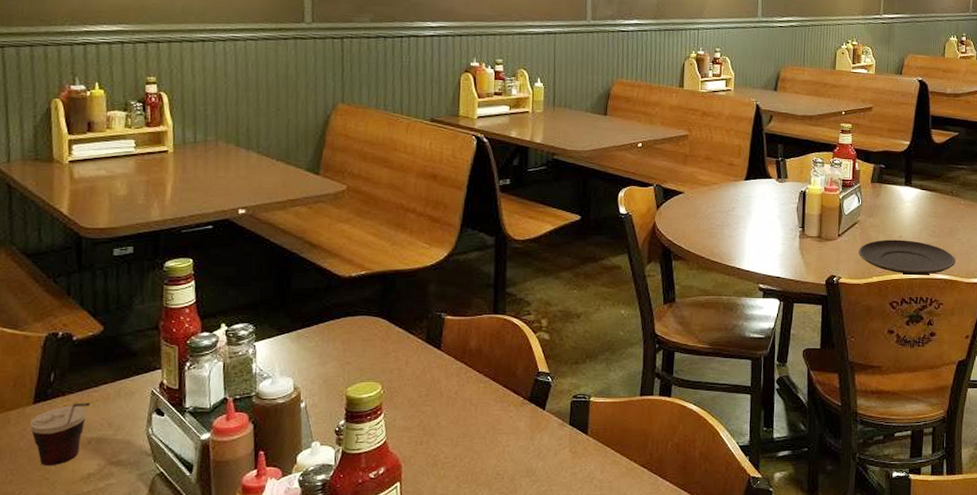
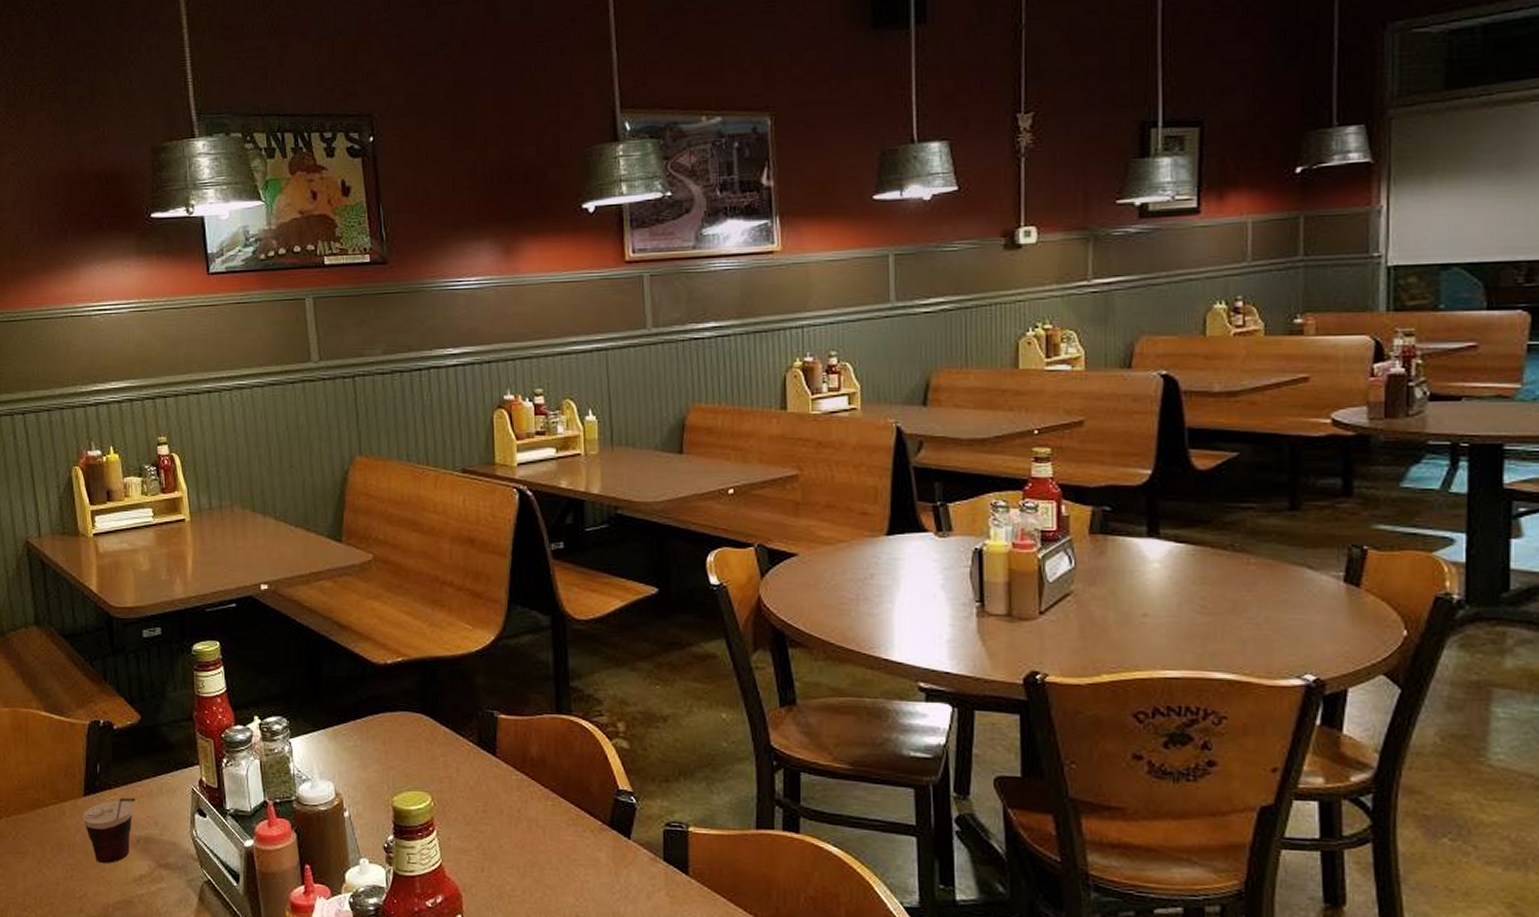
plate: present [858,239,956,275] -> none [1075,618,1246,673]

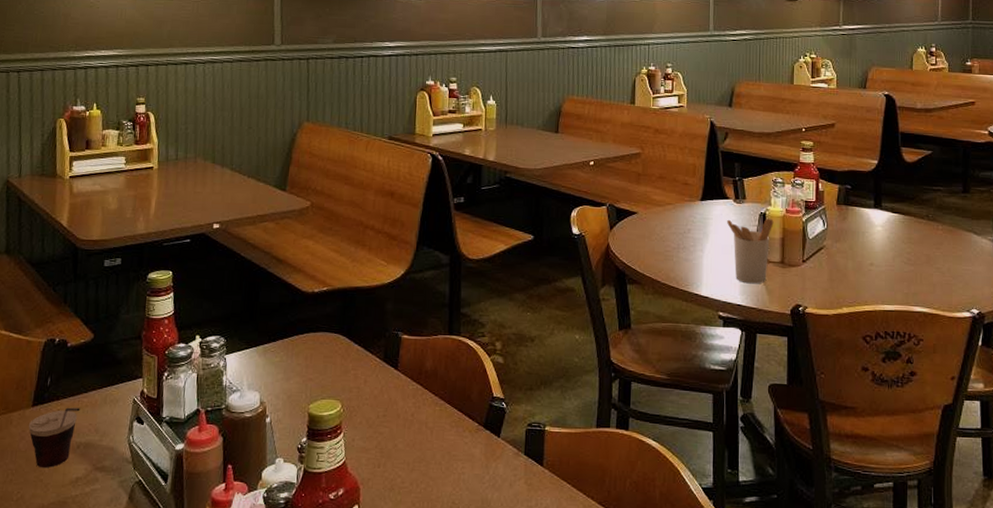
utensil holder: none [926,556,995,645] -> present [727,219,774,284]

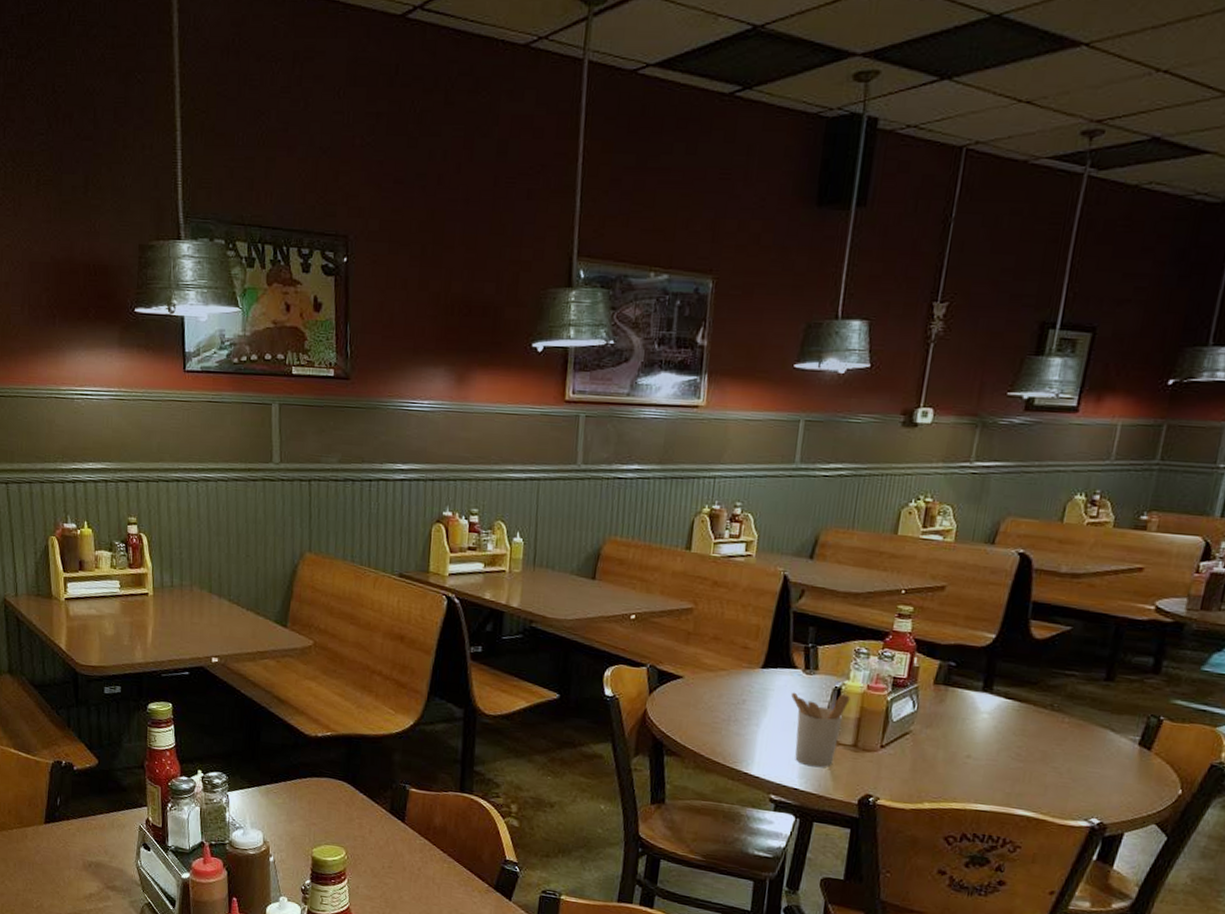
cup: present [28,407,80,469] -> none [42,827,89,882]

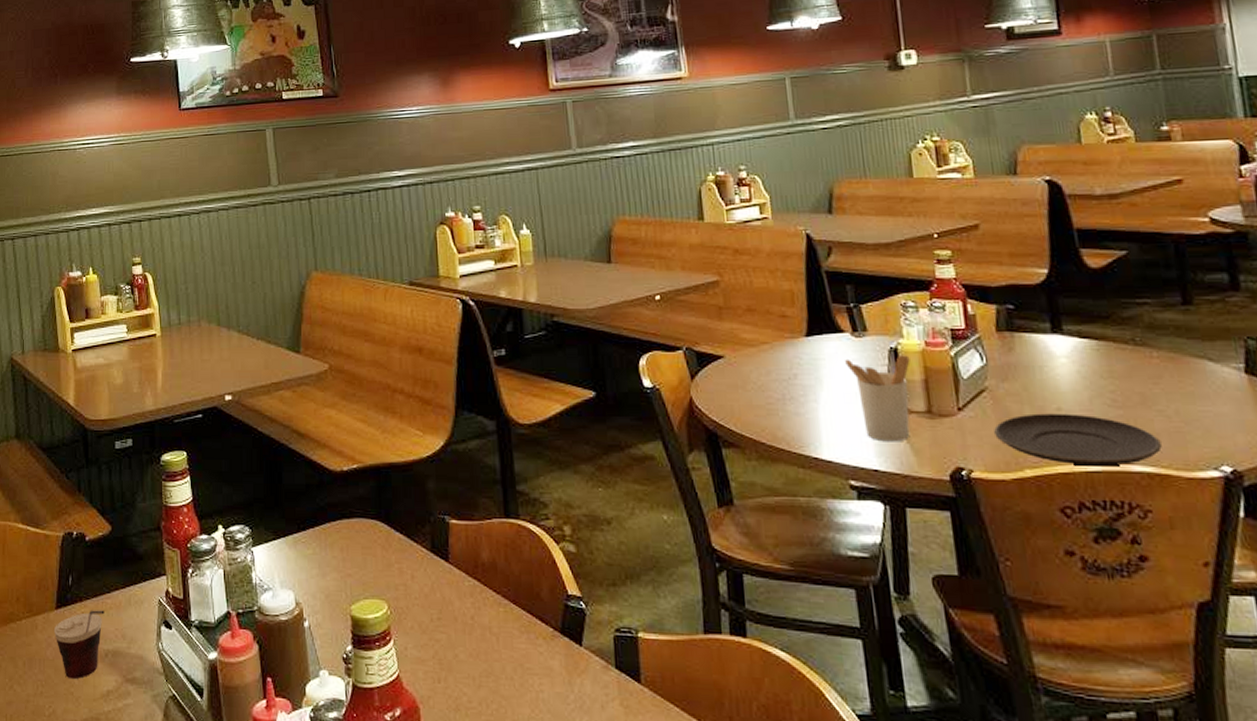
cup: none [42,827,89,882] -> present [53,610,104,680]
plate: none [907,757,1047,809] -> present [994,413,1162,466]

